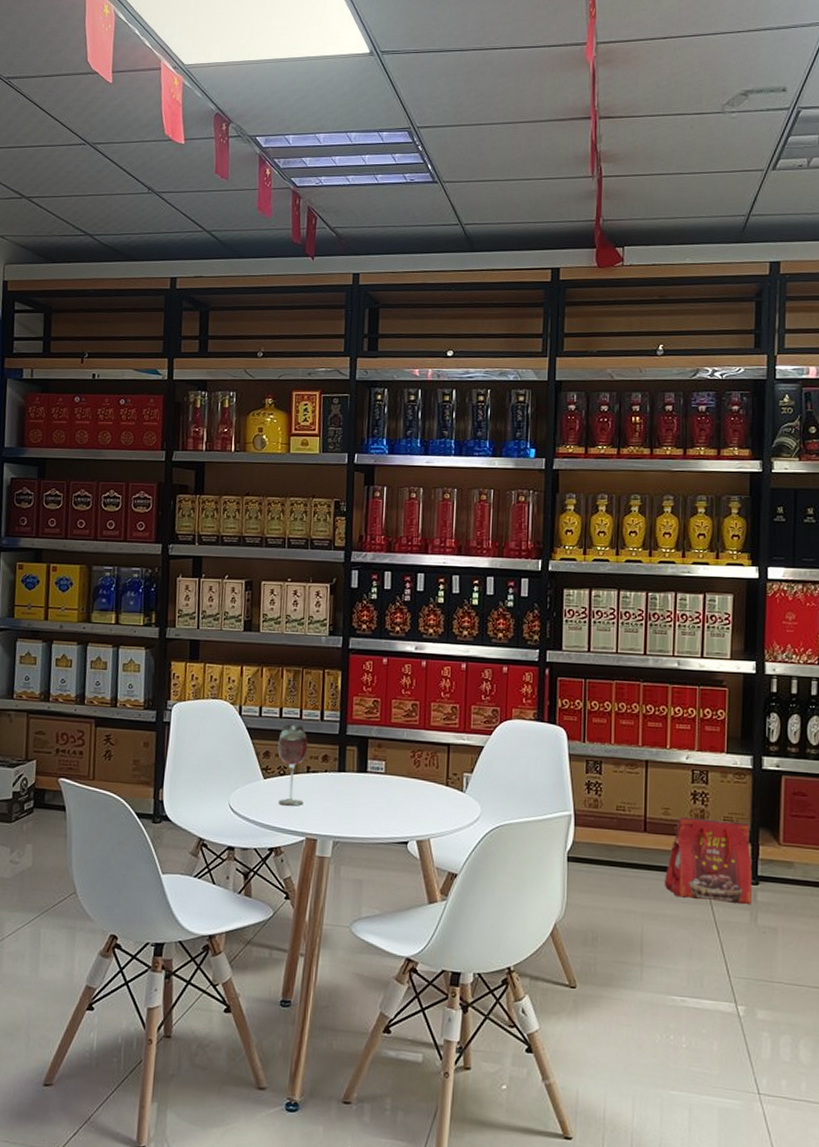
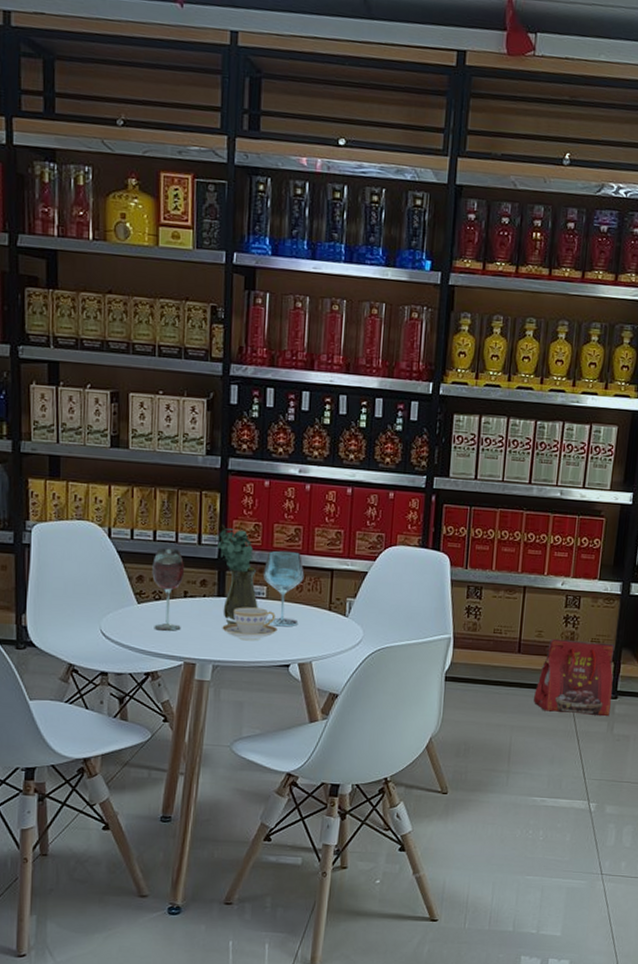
vase: none [339,701,377,801] -> present [218,524,258,625]
teacup: none [342,782,396,817] -> present [222,607,278,641]
wine glass: none [381,726,422,803] -> present [263,550,304,627]

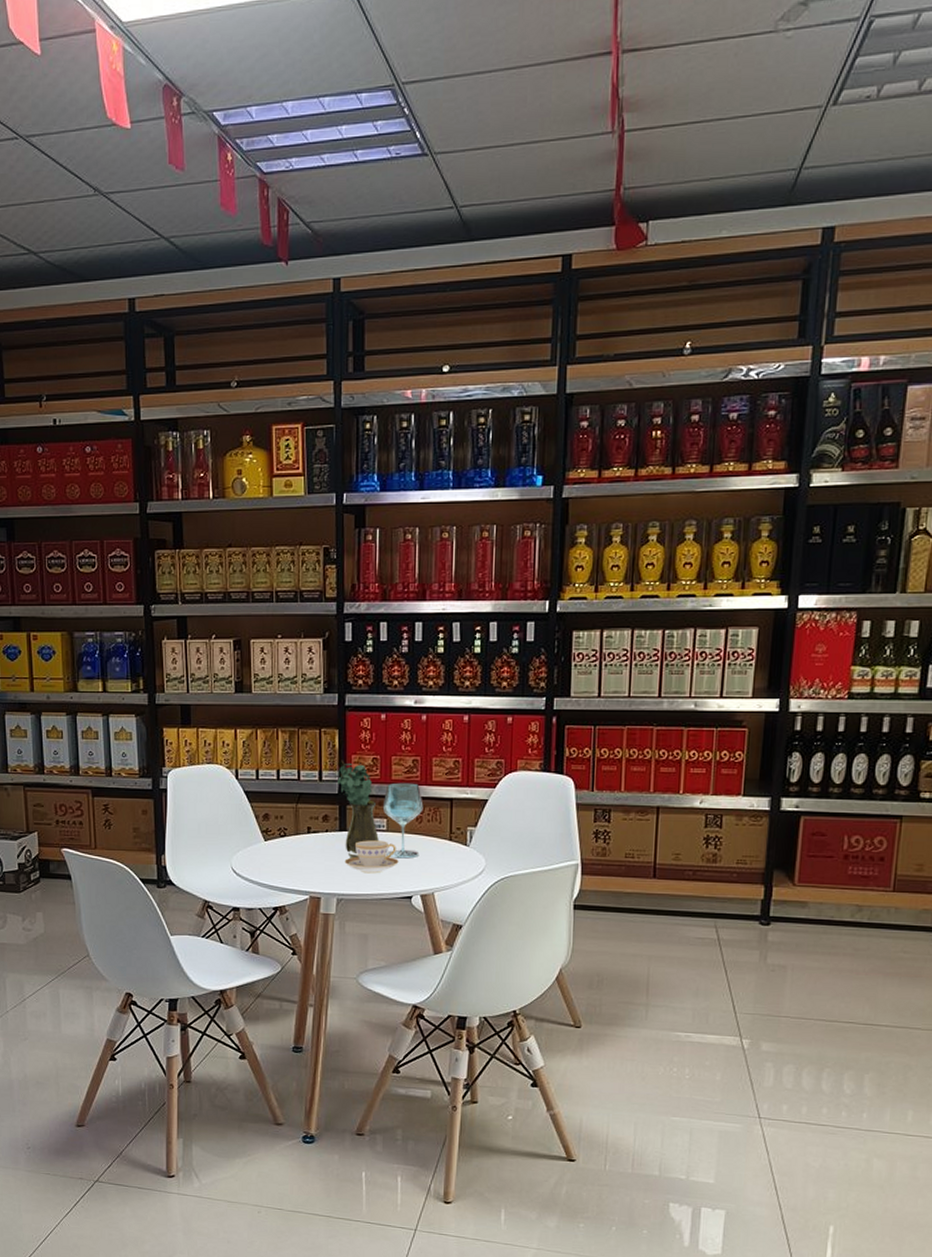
wineglass: present [152,548,185,631] -> none [277,786,308,866]
shopping bag: present [534,638,615,717] -> none [673,861,765,945]

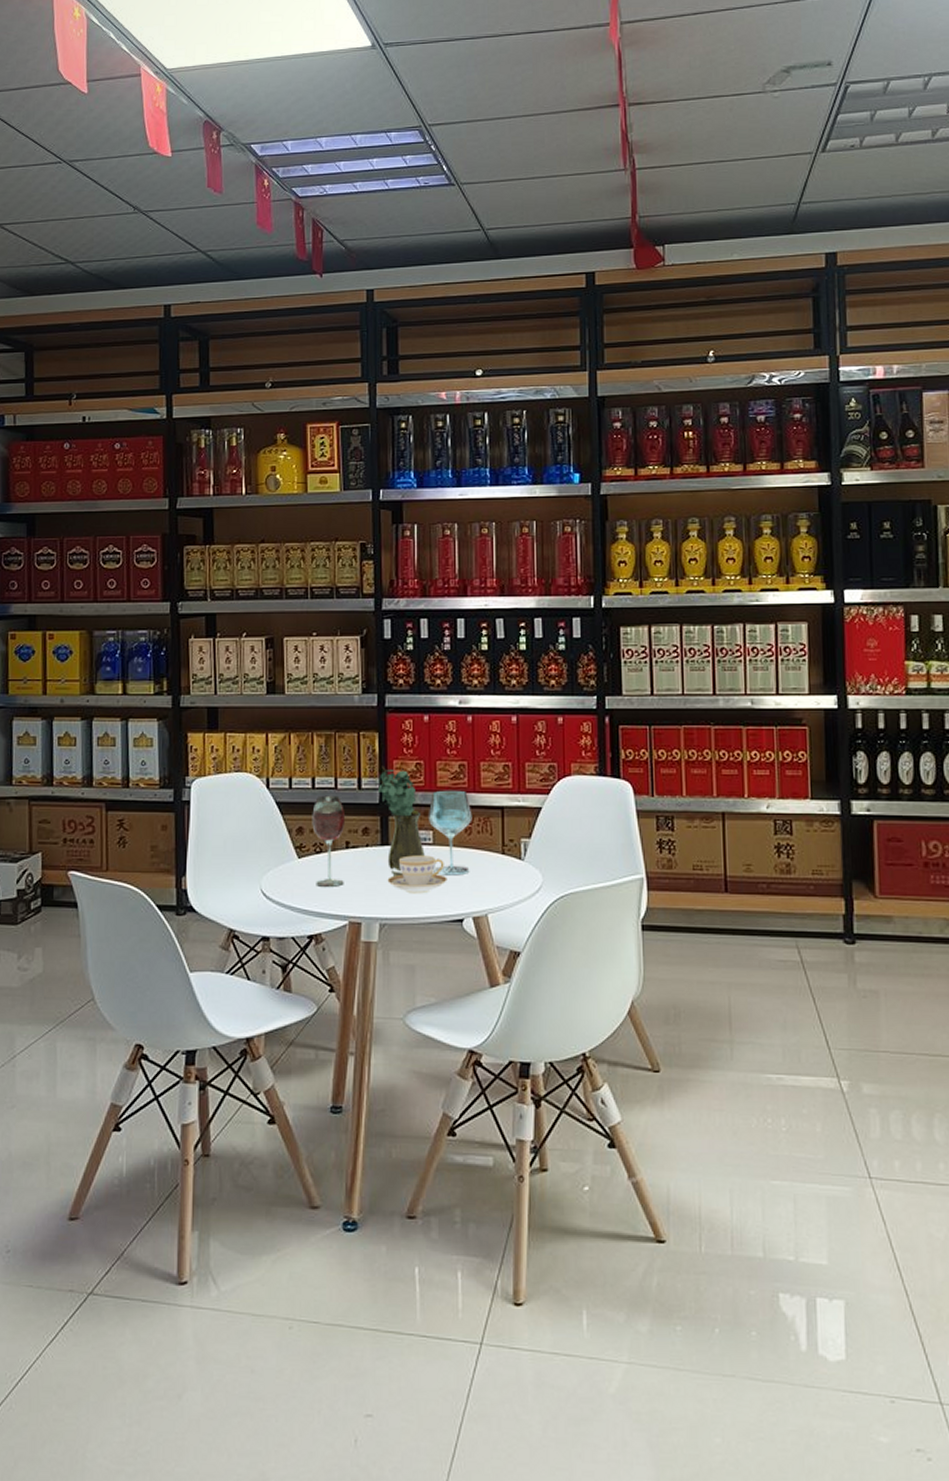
wineglass: none [277,786,308,866] -> present [312,795,346,887]

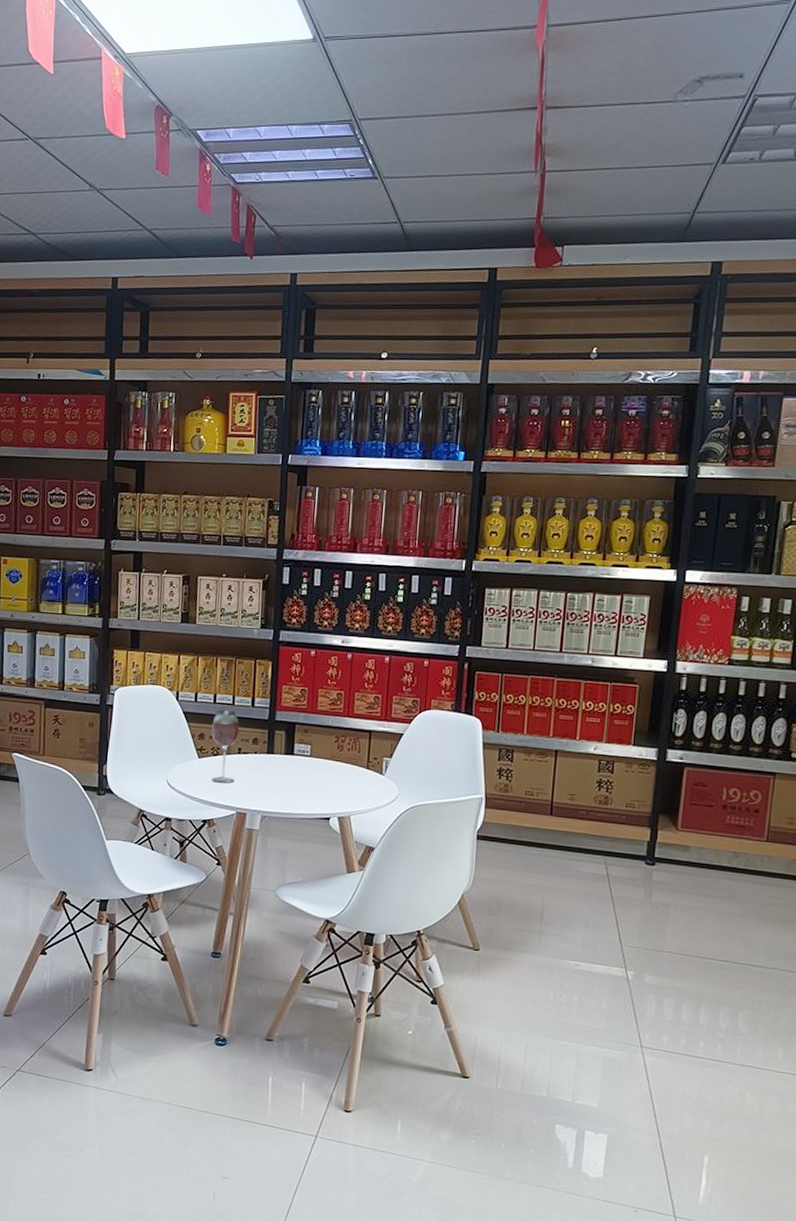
vase: present [378,765,425,877] -> none [268,689,303,780]
teacup: present [387,855,447,894] -> none [270,763,320,795]
wine glass: present [428,790,472,876] -> none [307,713,345,783]

